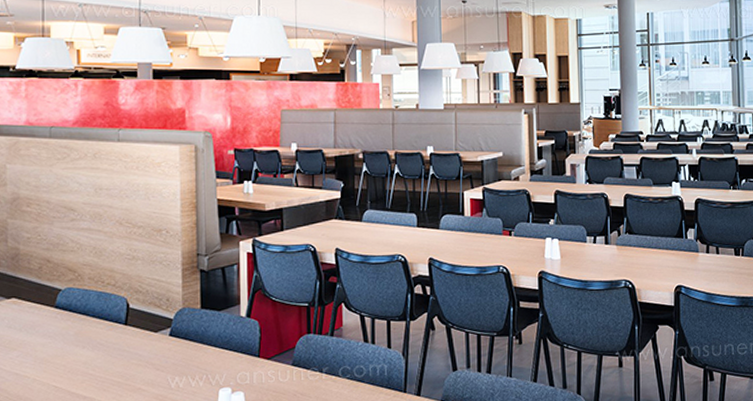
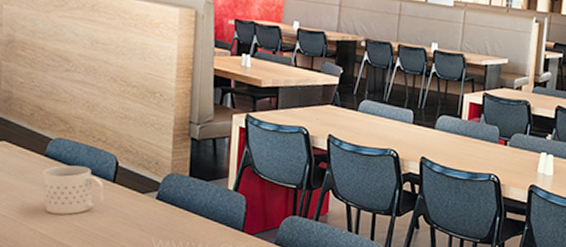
mug: none [54,313,117,365] -> present [43,165,105,215]

